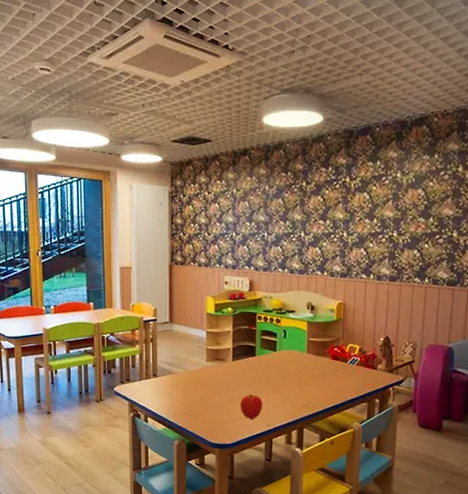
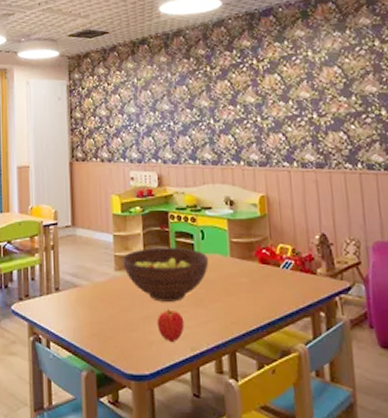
fruit bowl: none [214,343,289,388] -> present [123,247,209,302]

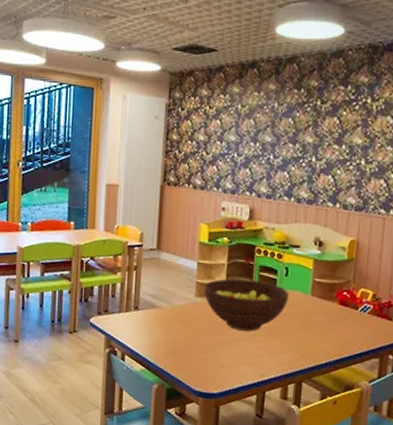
apple: present [156,309,185,343] -> none [230,337,257,368]

